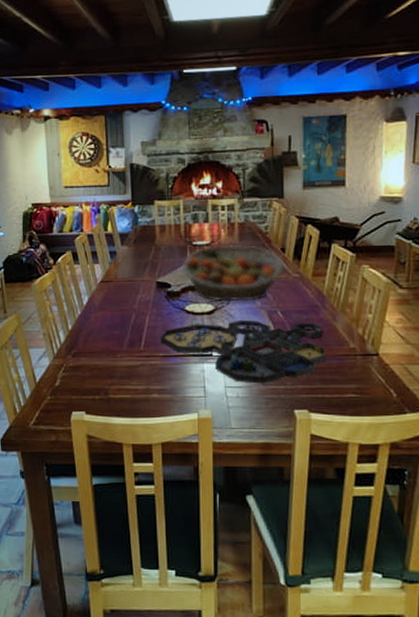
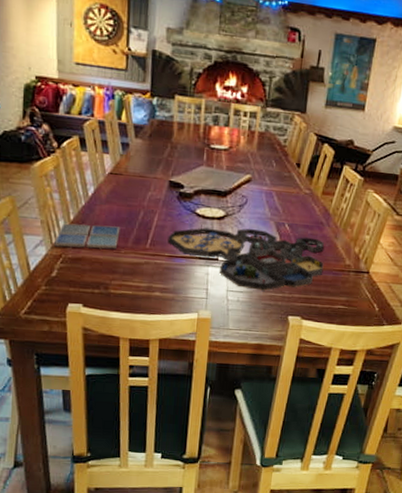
drink coaster: none [55,332,115,357] -> present [53,223,120,249]
fruit basket: present [181,245,285,302] -> none [197,151,297,212]

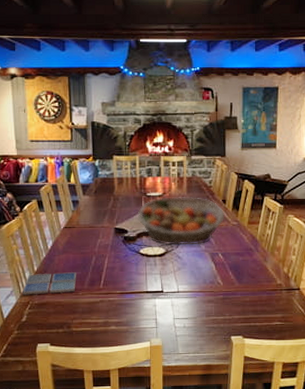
board game: present [168,227,324,291] -> none [118,261,258,315]
fruit basket: none [197,151,297,212] -> present [137,197,225,246]

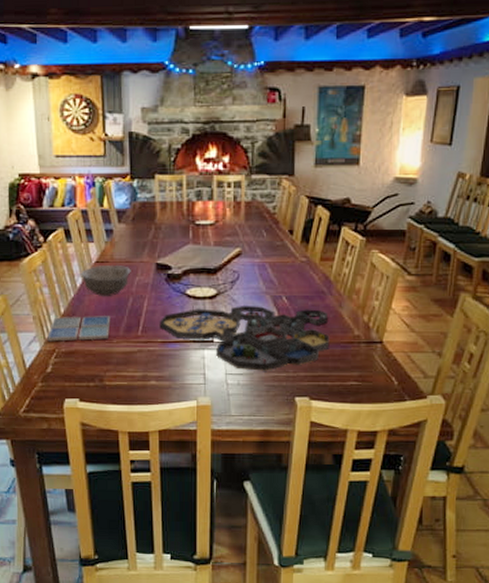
bowl: none [51,229,94,257] -> present [80,264,131,297]
board game: none [118,261,258,315] -> present [159,305,330,371]
fruit basket: present [137,197,225,246] -> none [183,226,292,286]

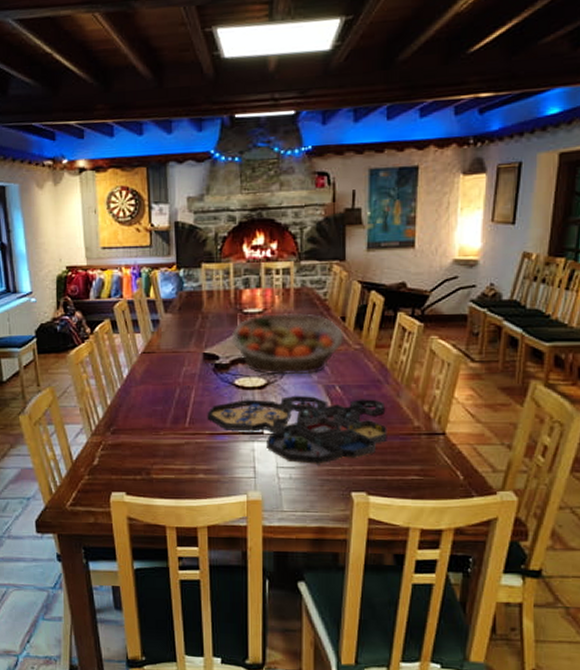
drink coaster: present [46,316,111,342] -> none [93,407,157,434]
bowl: present [80,264,131,297] -> none [126,355,178,388]
fruit basket: none [183,226,292,286] -> present [231,313,344,375]

